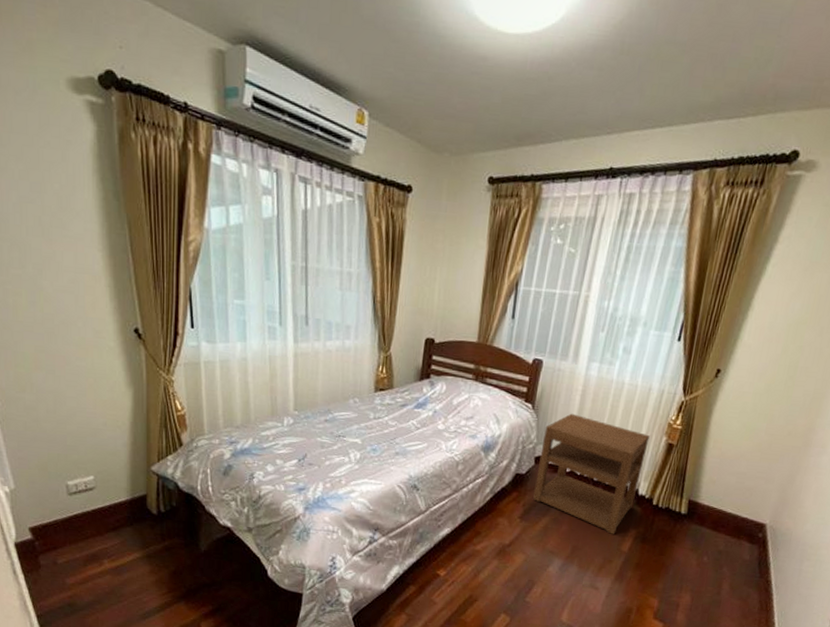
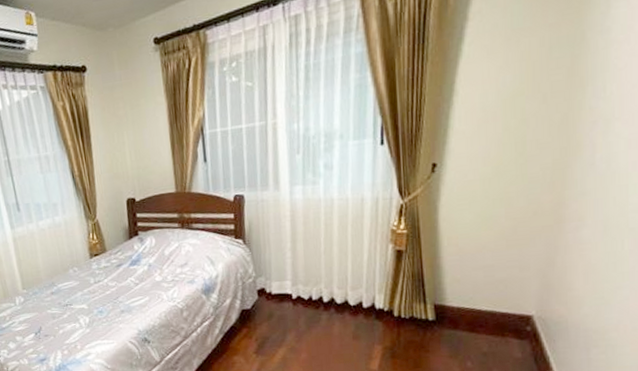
nightstand: present [533,413,650,534] -> none [261,240,374,354]

